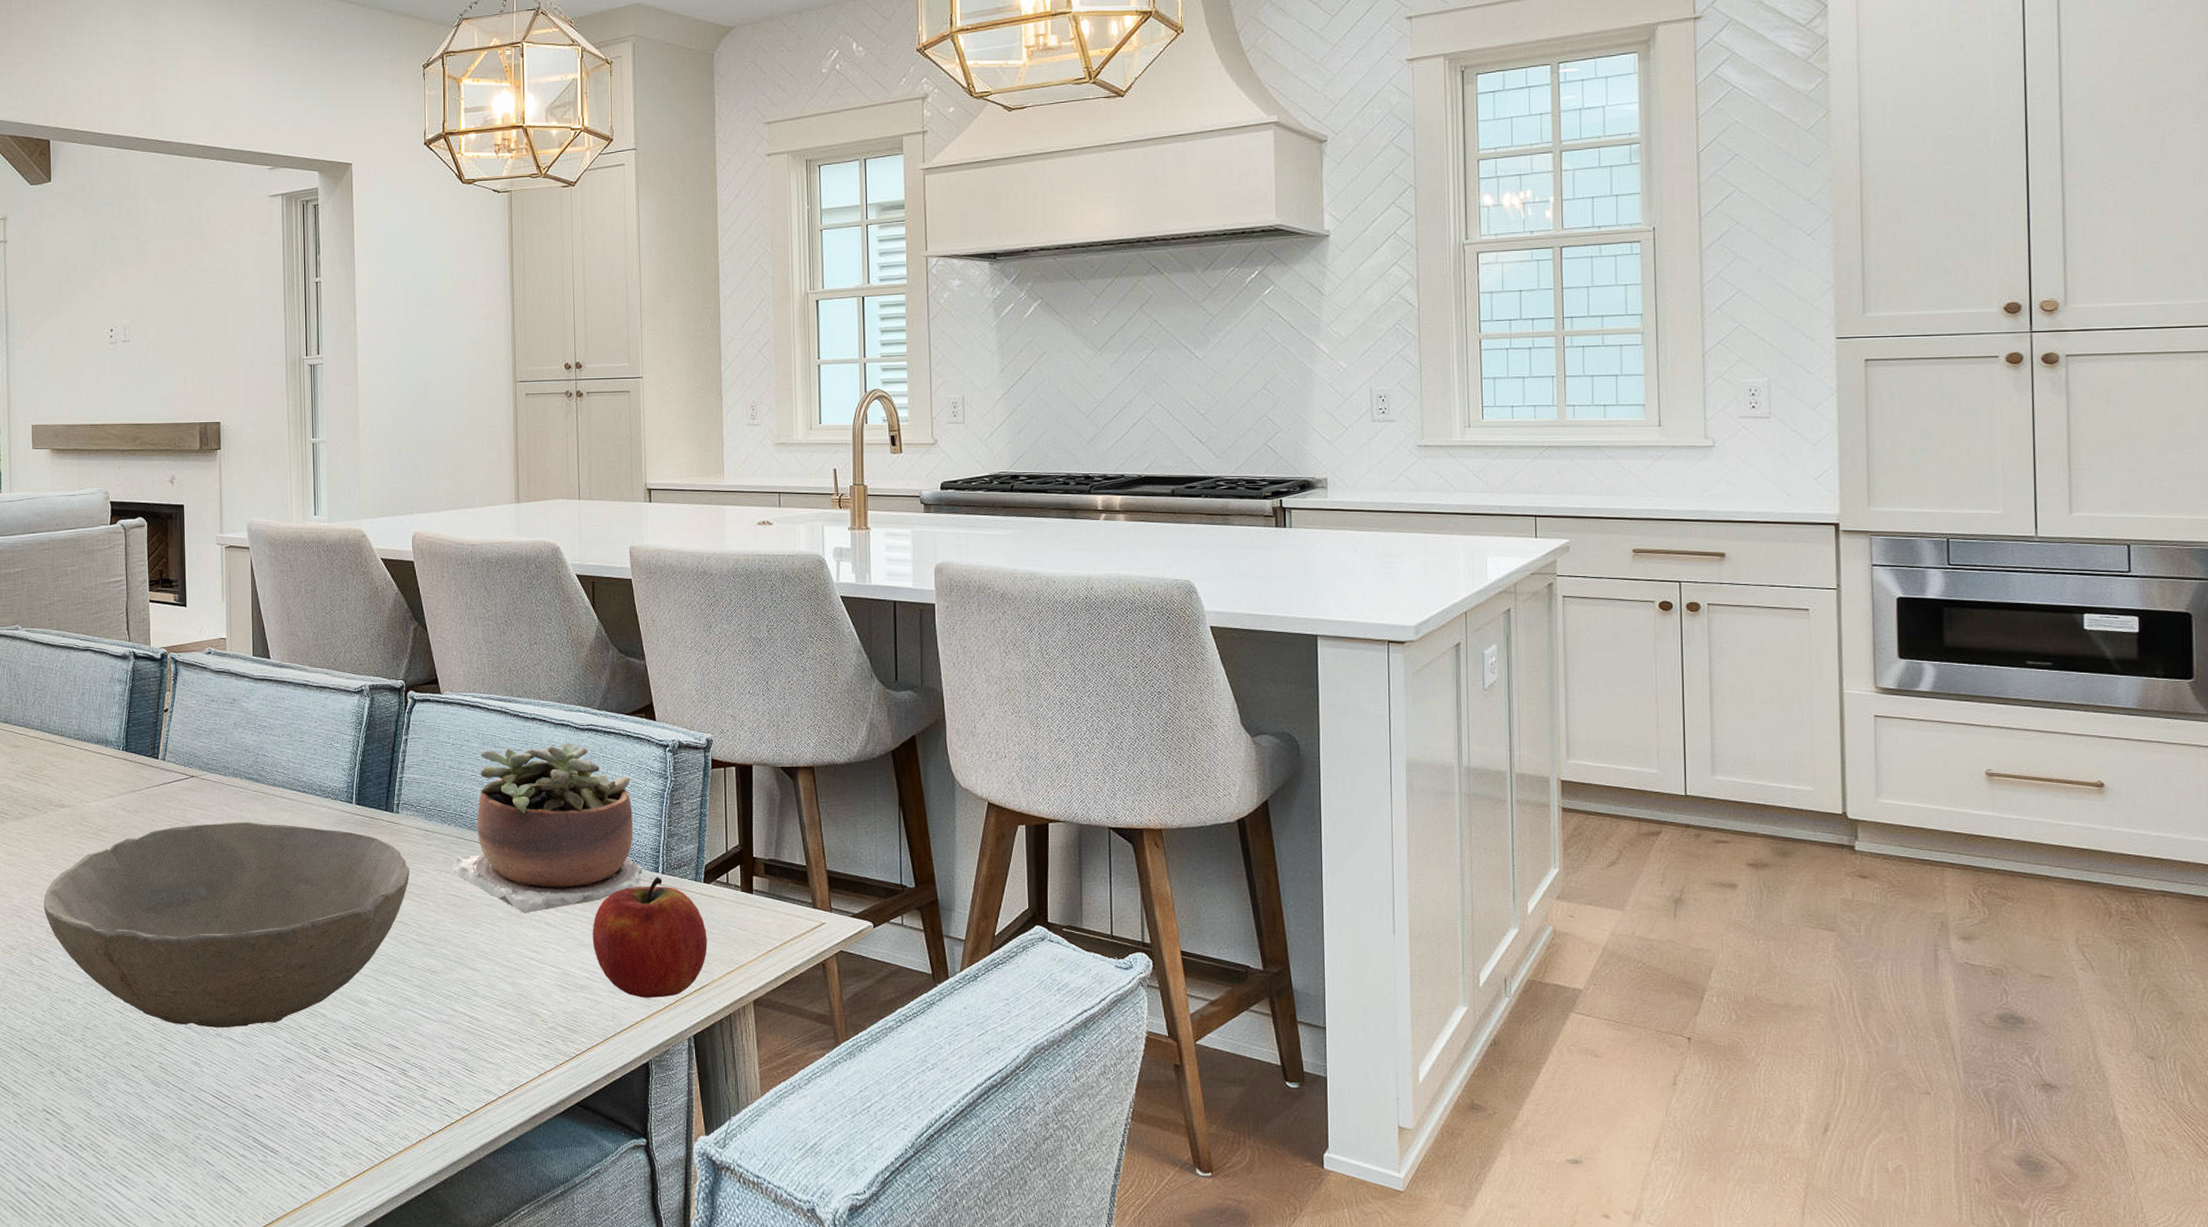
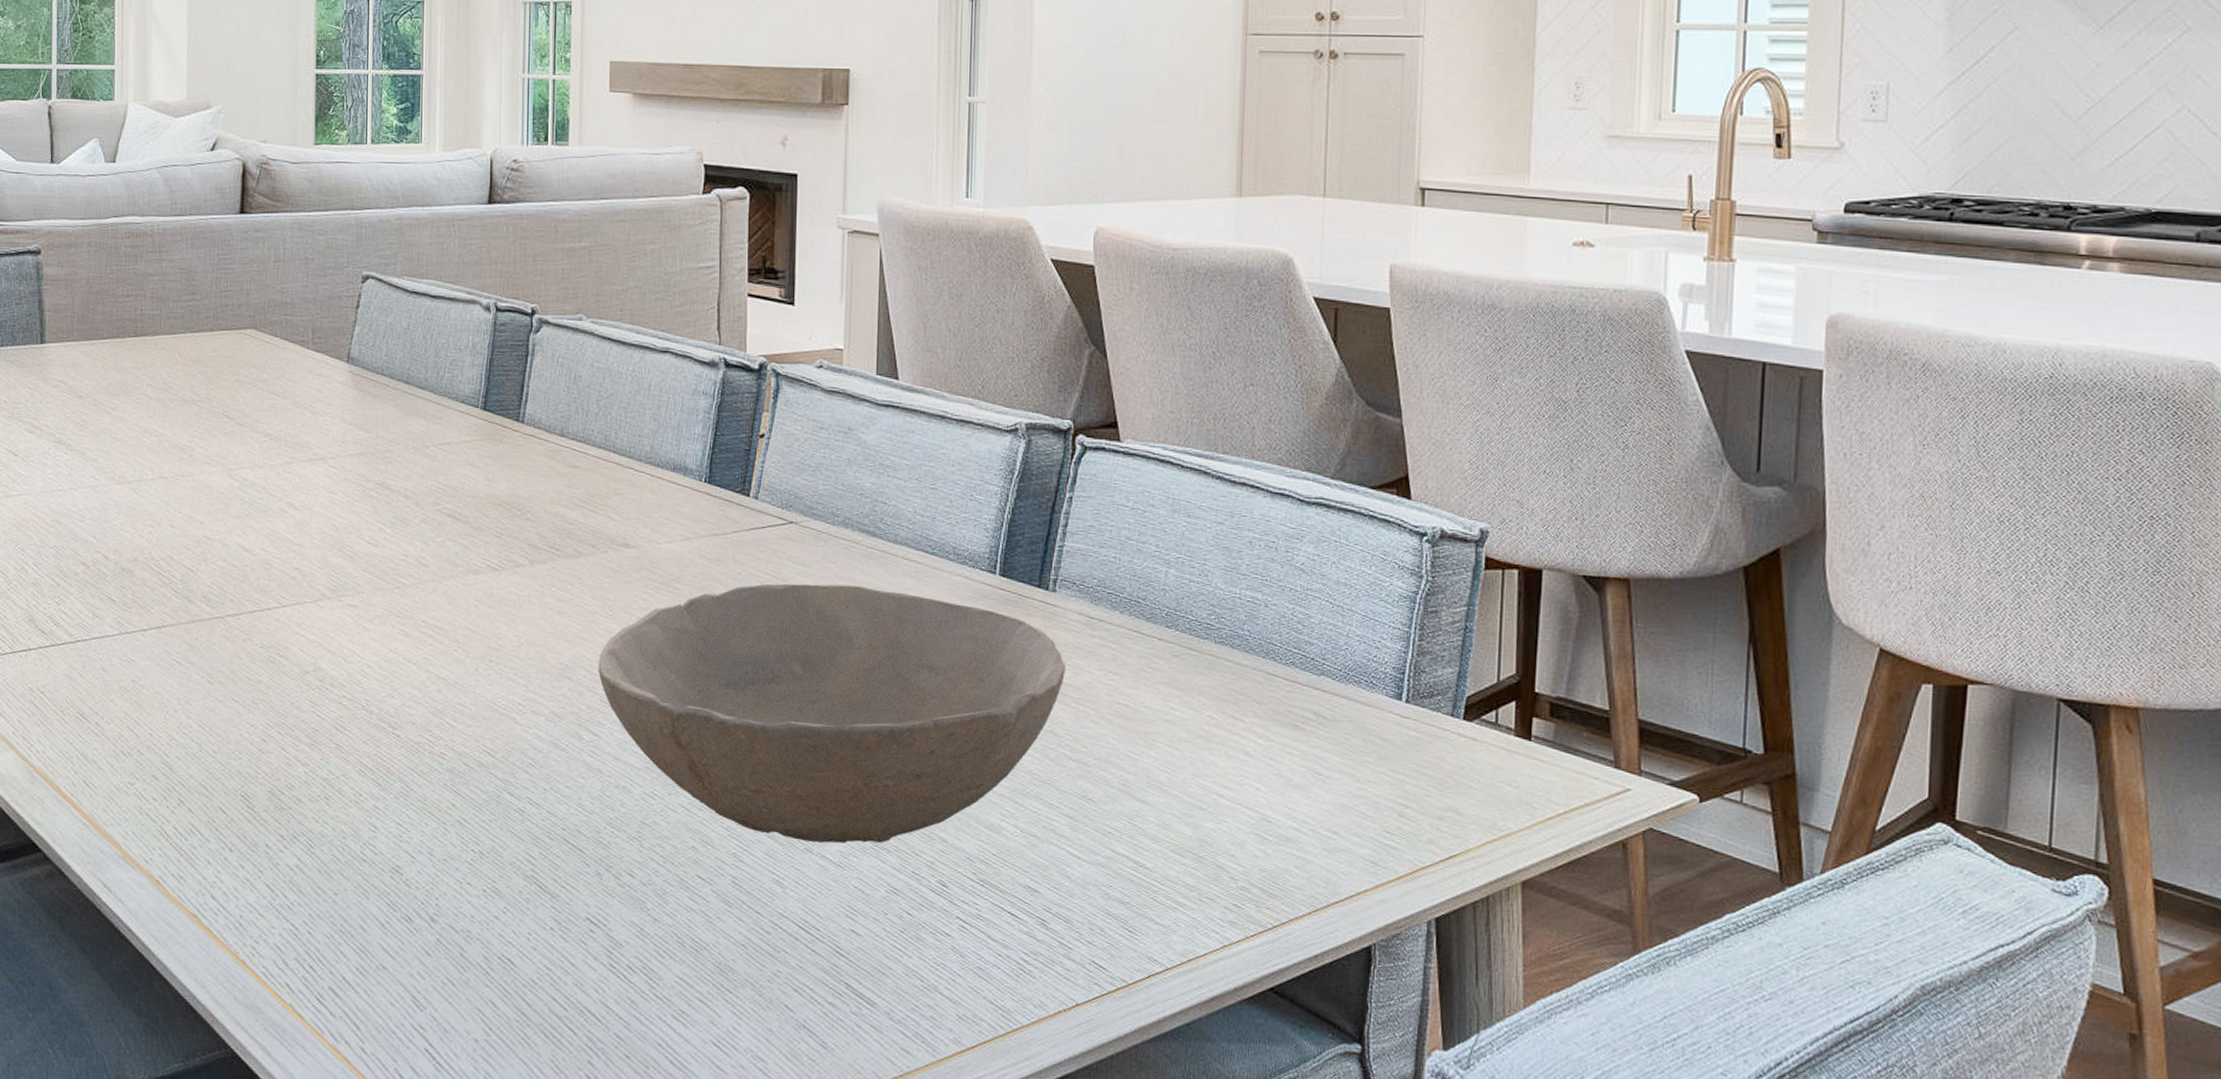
succulent plant: present [452,743,658,914] -> none [1122,519,1400,738]
fruit: present [592,877,707,998] -> none [1305,706,1463,865]

